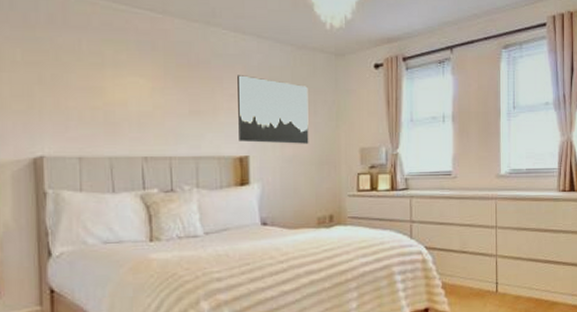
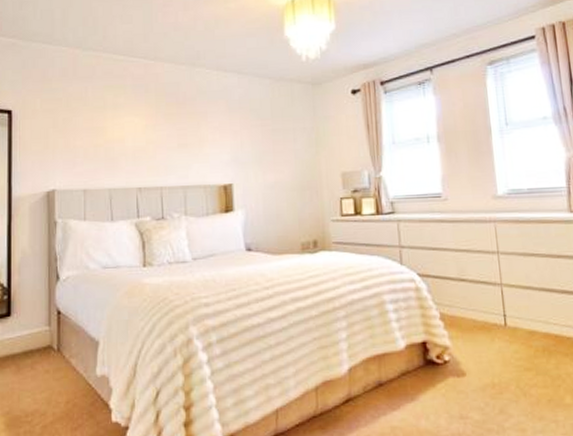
wall art: present [238,75,309,144] -> none [220,109,290,171]

